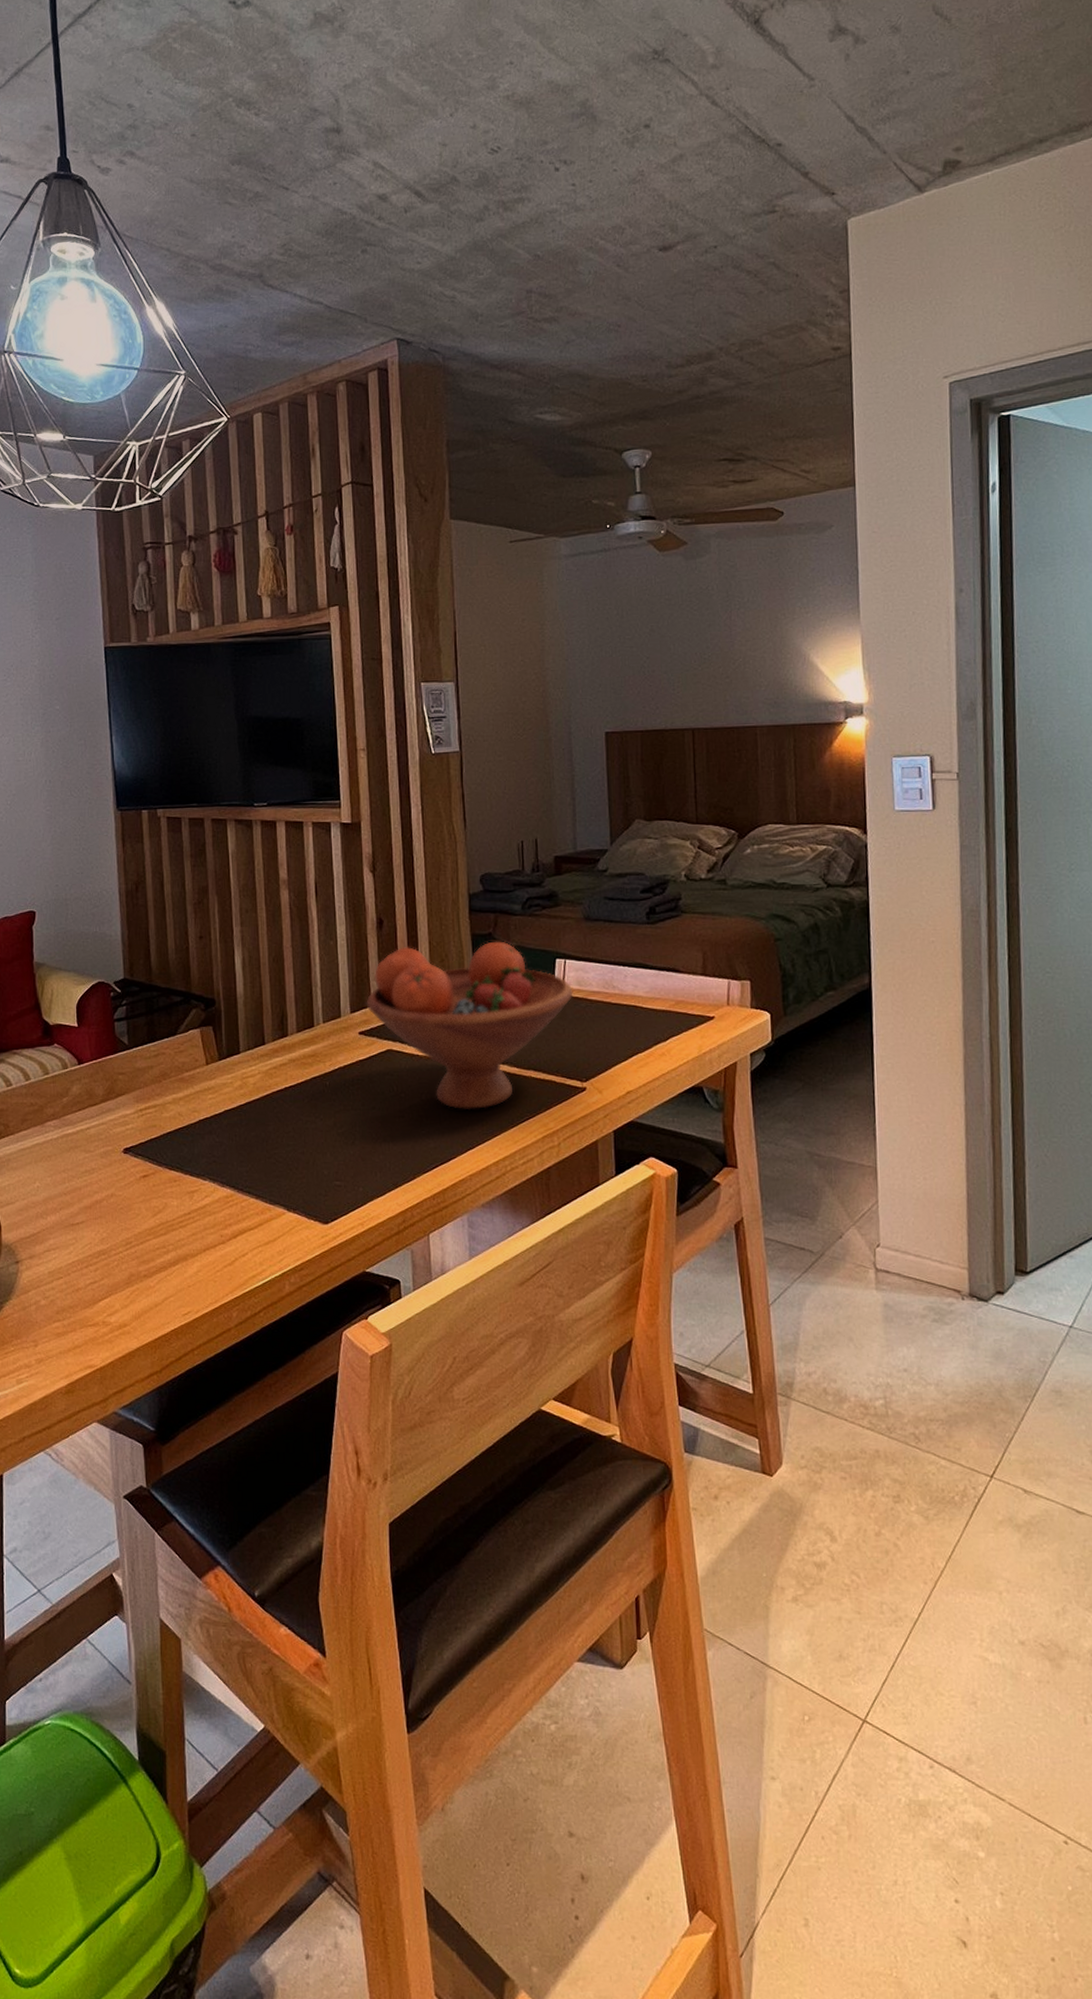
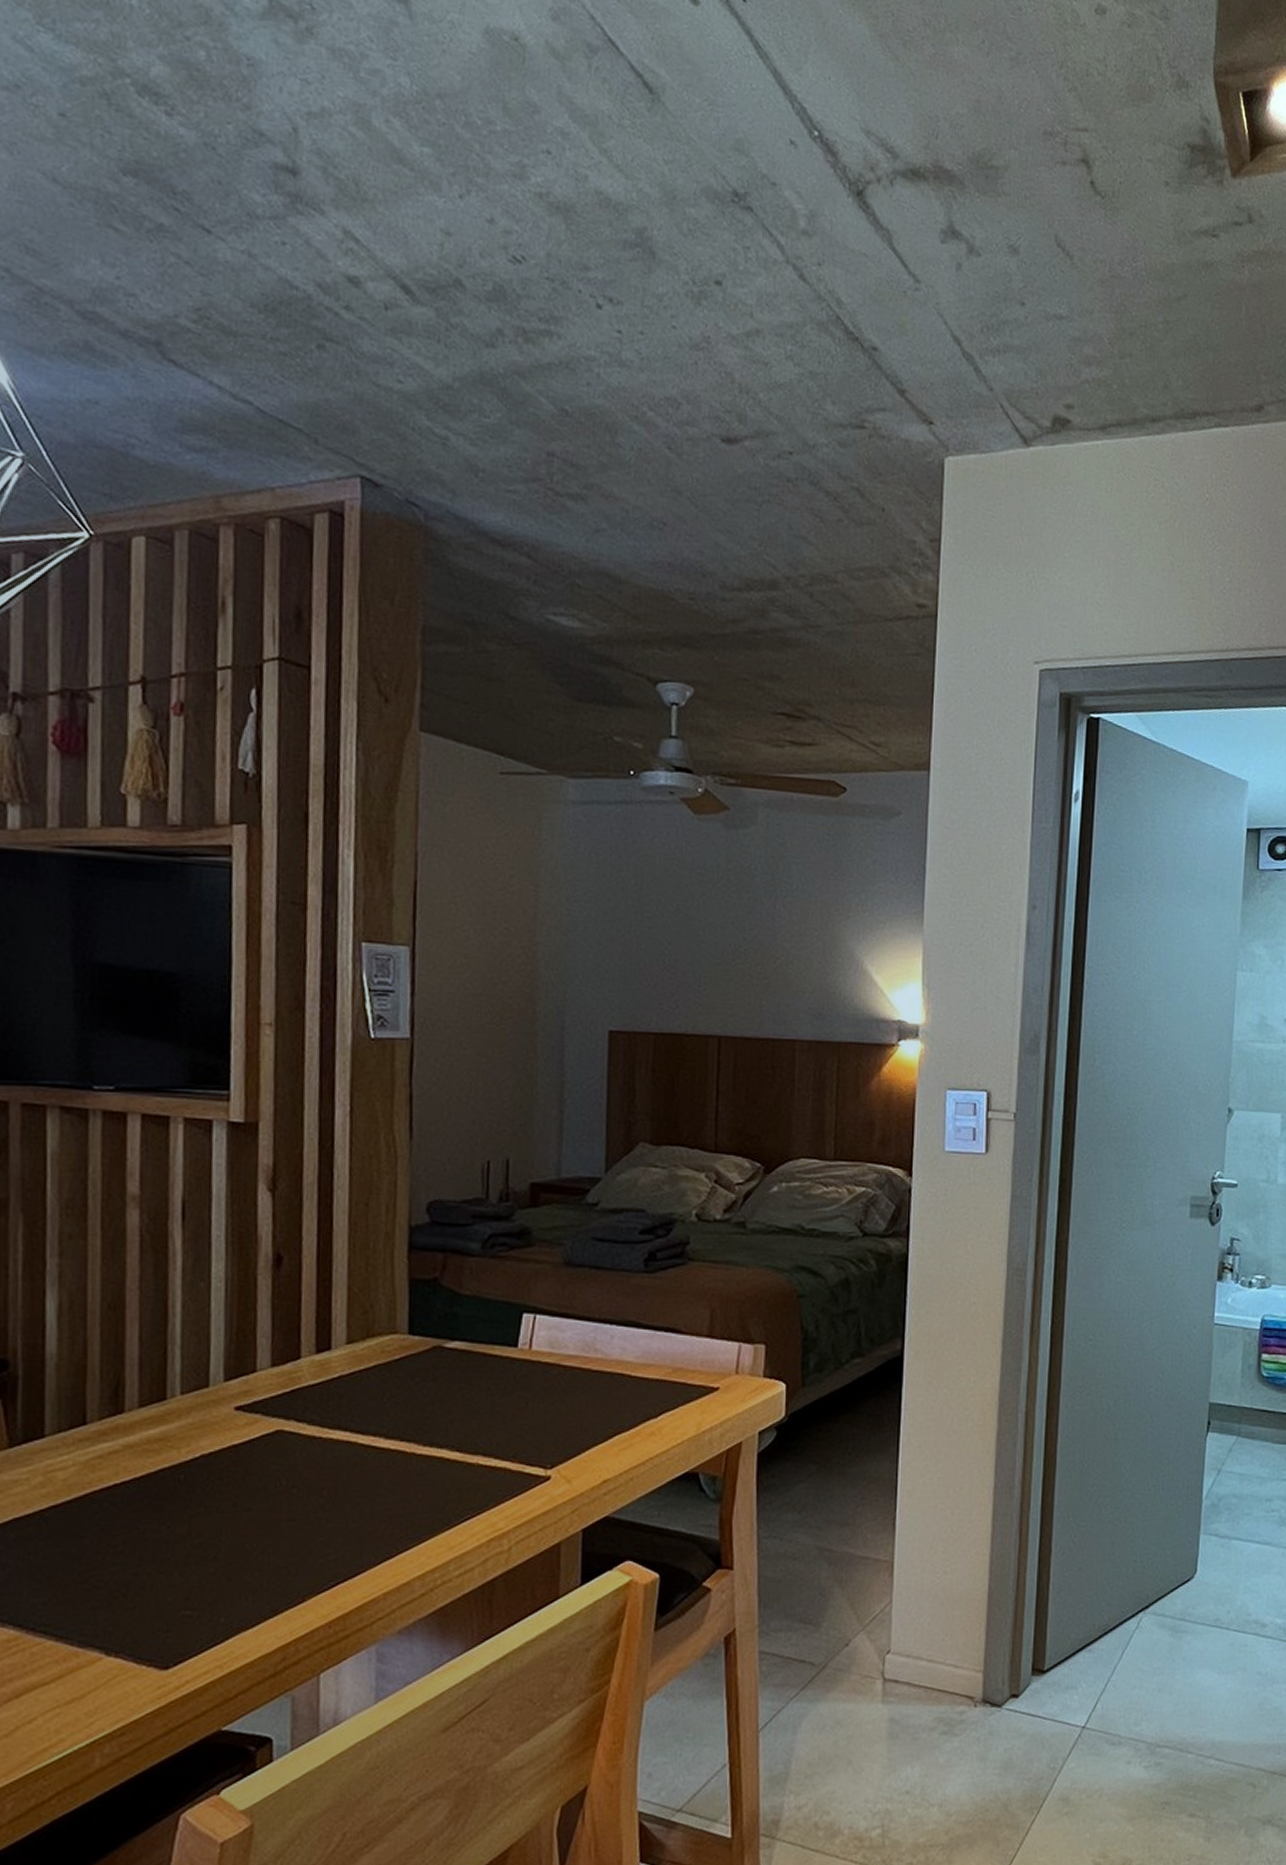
fruit bowl: present [366,941,573,1110] -> none [248,1289,543,1509]

